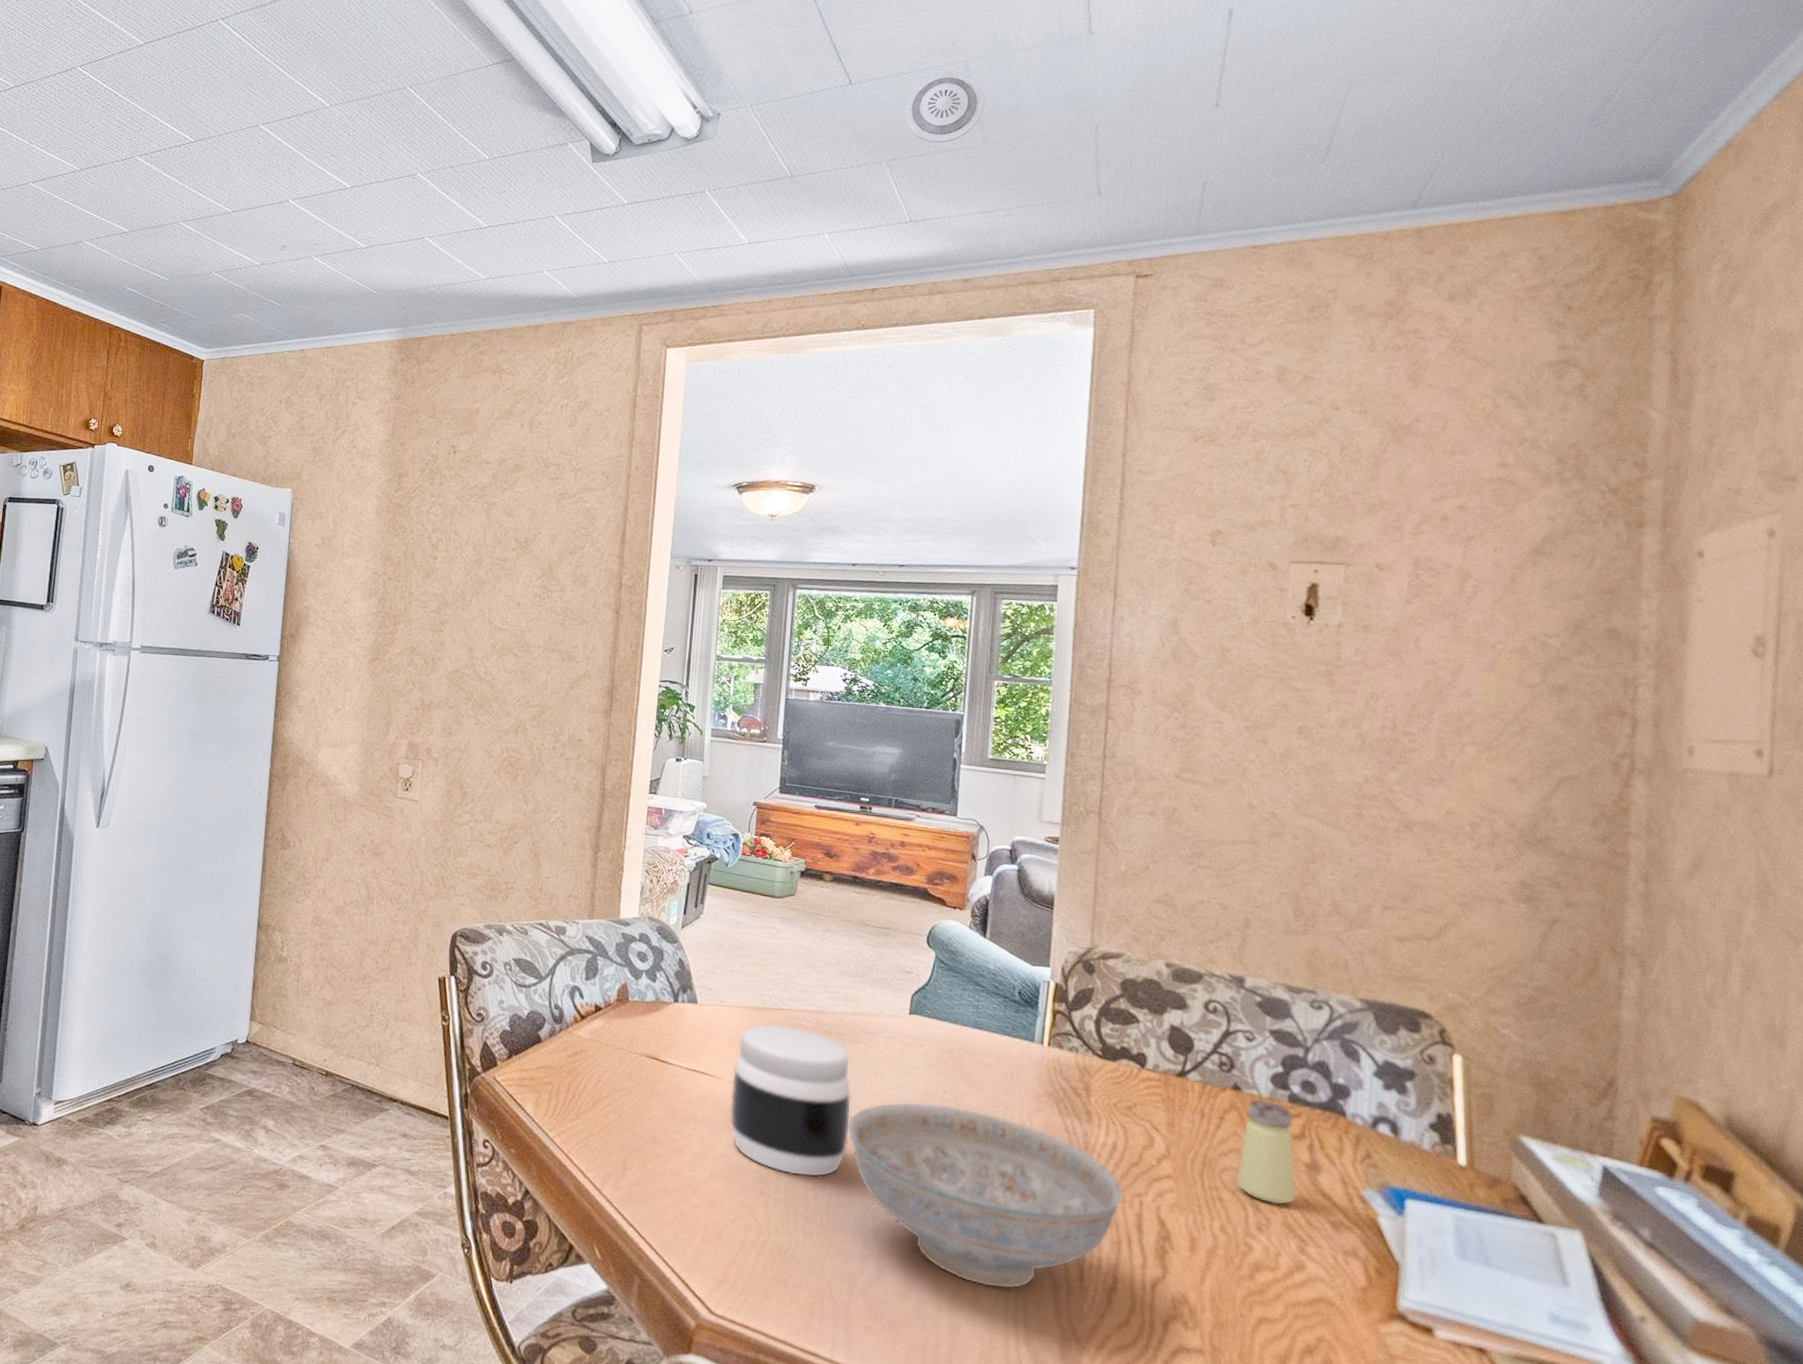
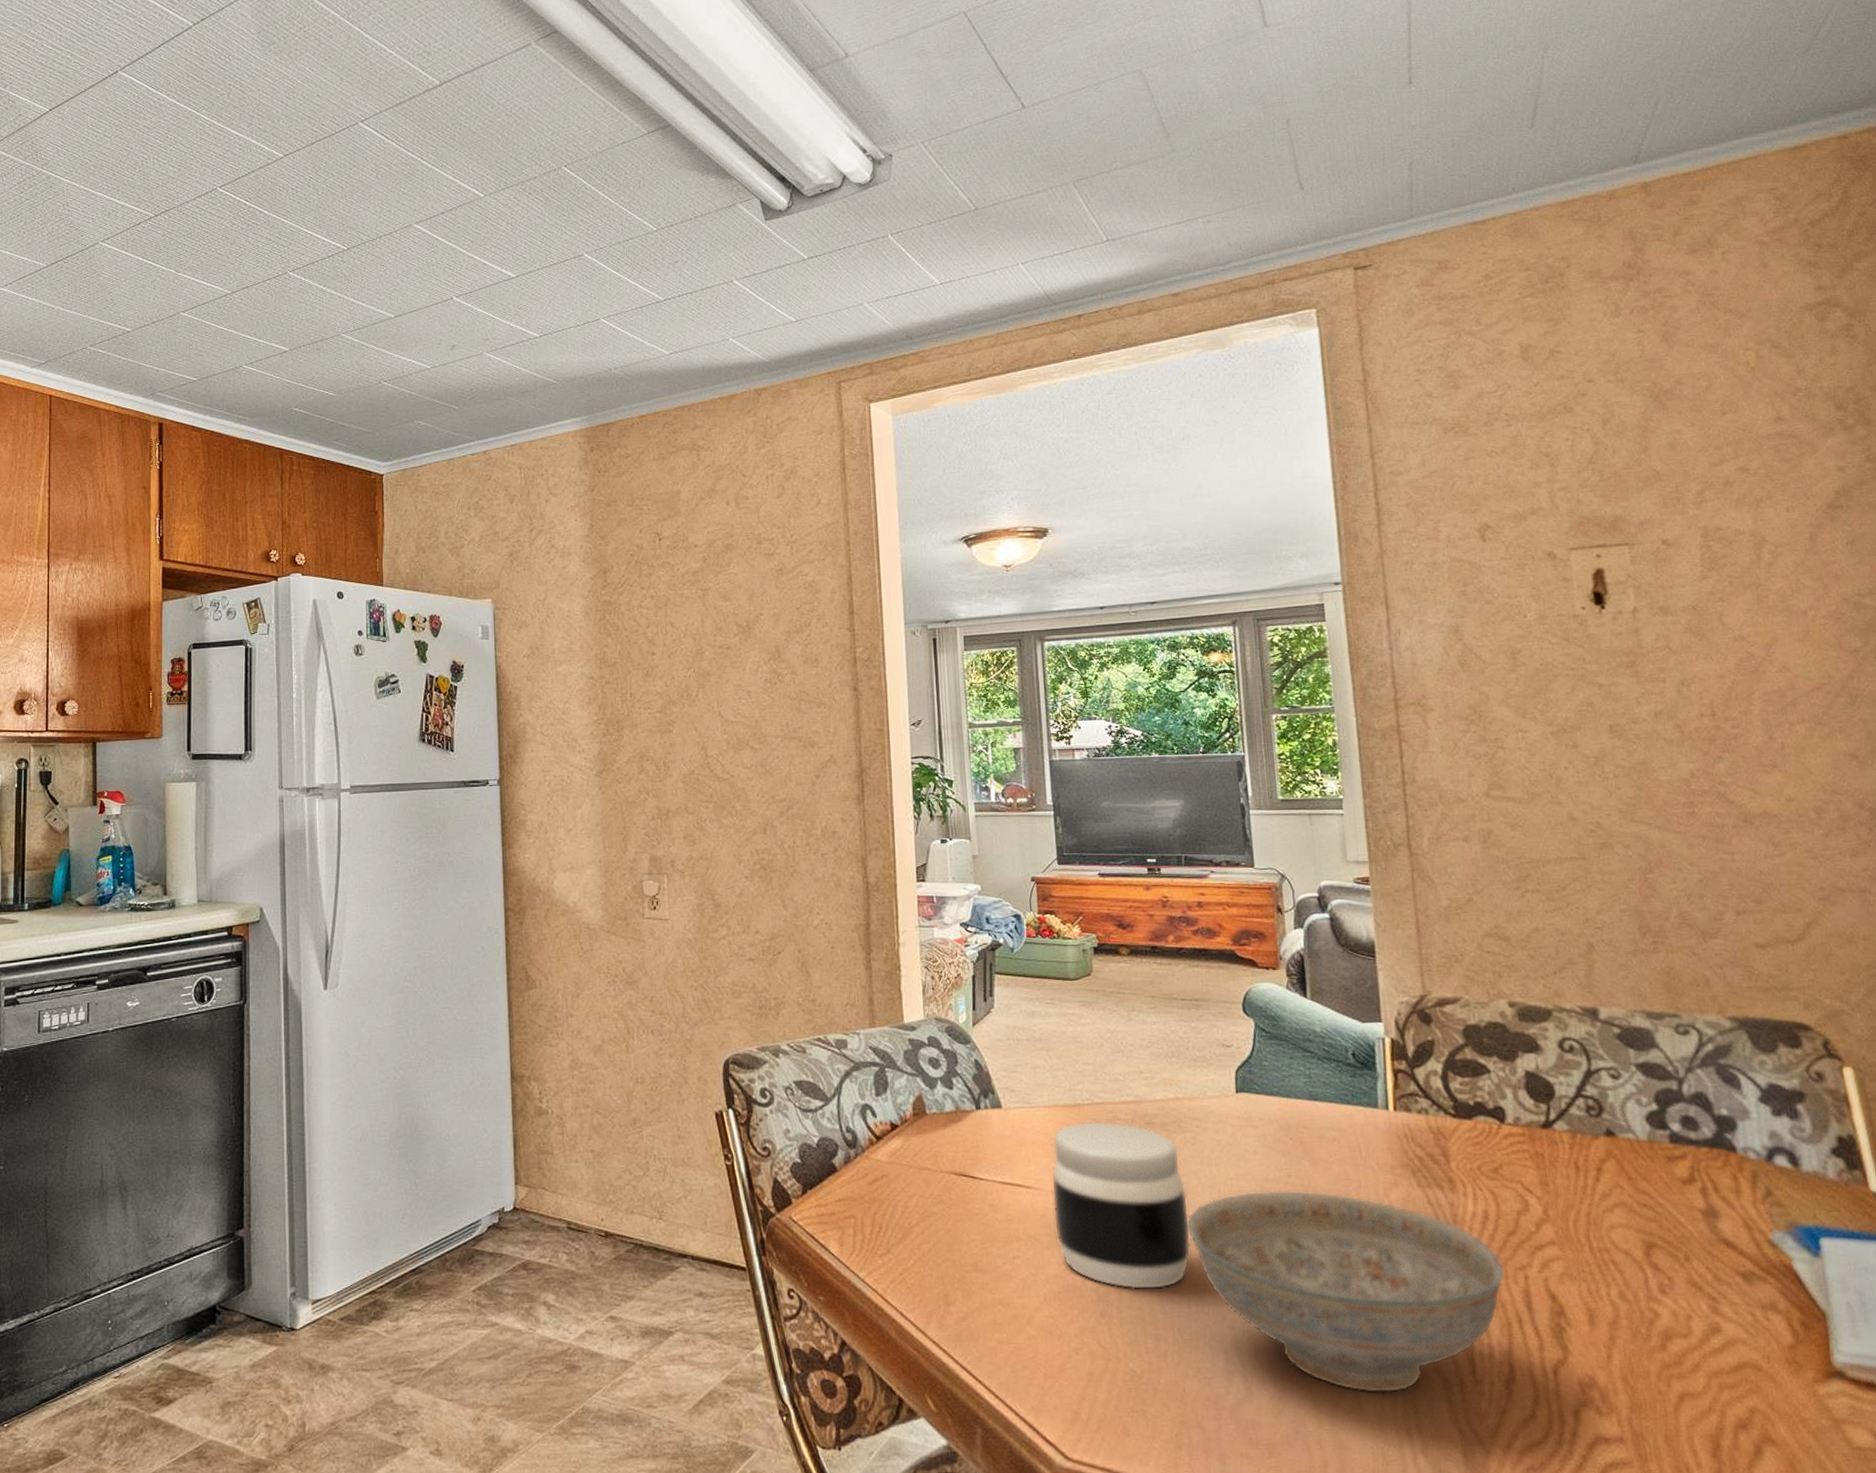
smoke detector: present [903,70,985,143] -> none [1083,81,1167,157]
saltshaker: present [1236,1098,1296,1205] -> none [1624,1143,1697,1261]

